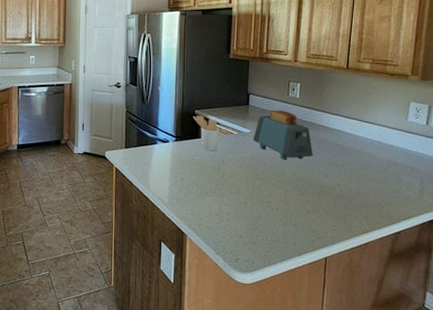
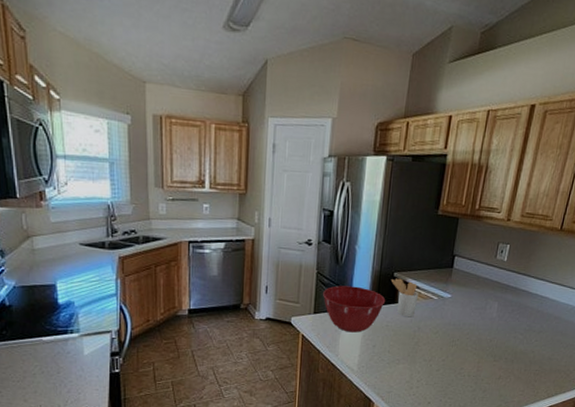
mixing bowl: none [132,122,190,166] -> present [323,285,386,333]
toaster: present [253,110,313,160] -> none [453,273,513,327]

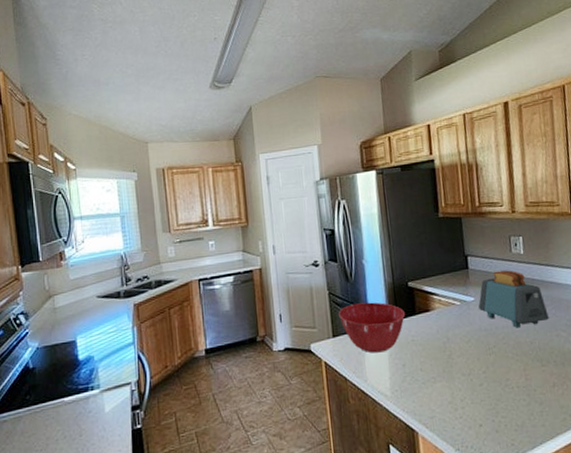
utensil holder: present [391,278,419,318] -> none [407,287,440,329]
toaster: none [453,273,513,327] -> present [478,270,549,328]

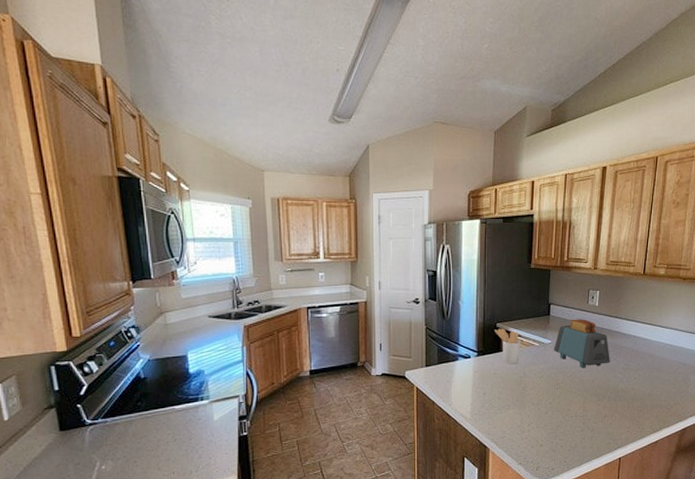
mixing bowl: present [339,302,406,353] -> none [433,338,491,382]
utensil holder: none [407,287,440,329] -> present [495,328,521,364]

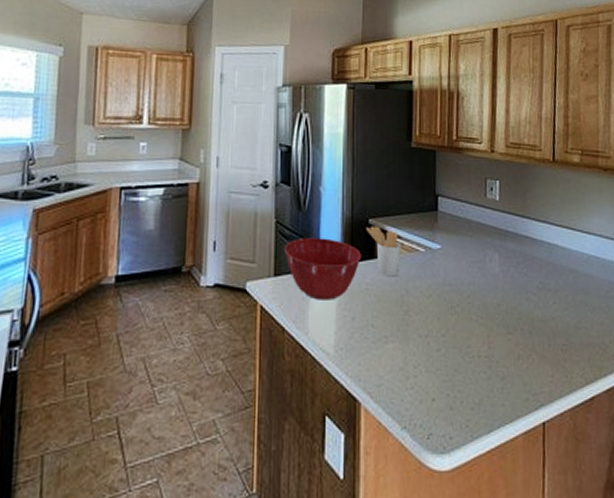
mixing bowl: none [433,338,491,382] -> present [284,238,362,300]
toaster: present [554,319,610,368] -> none [445,217,520,286]

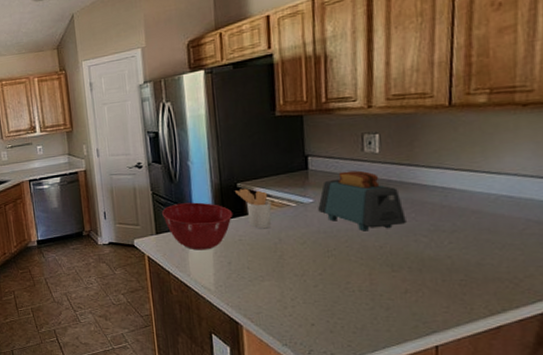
toaster: none [445,217,520,286] -> present [318,170,407,232]

